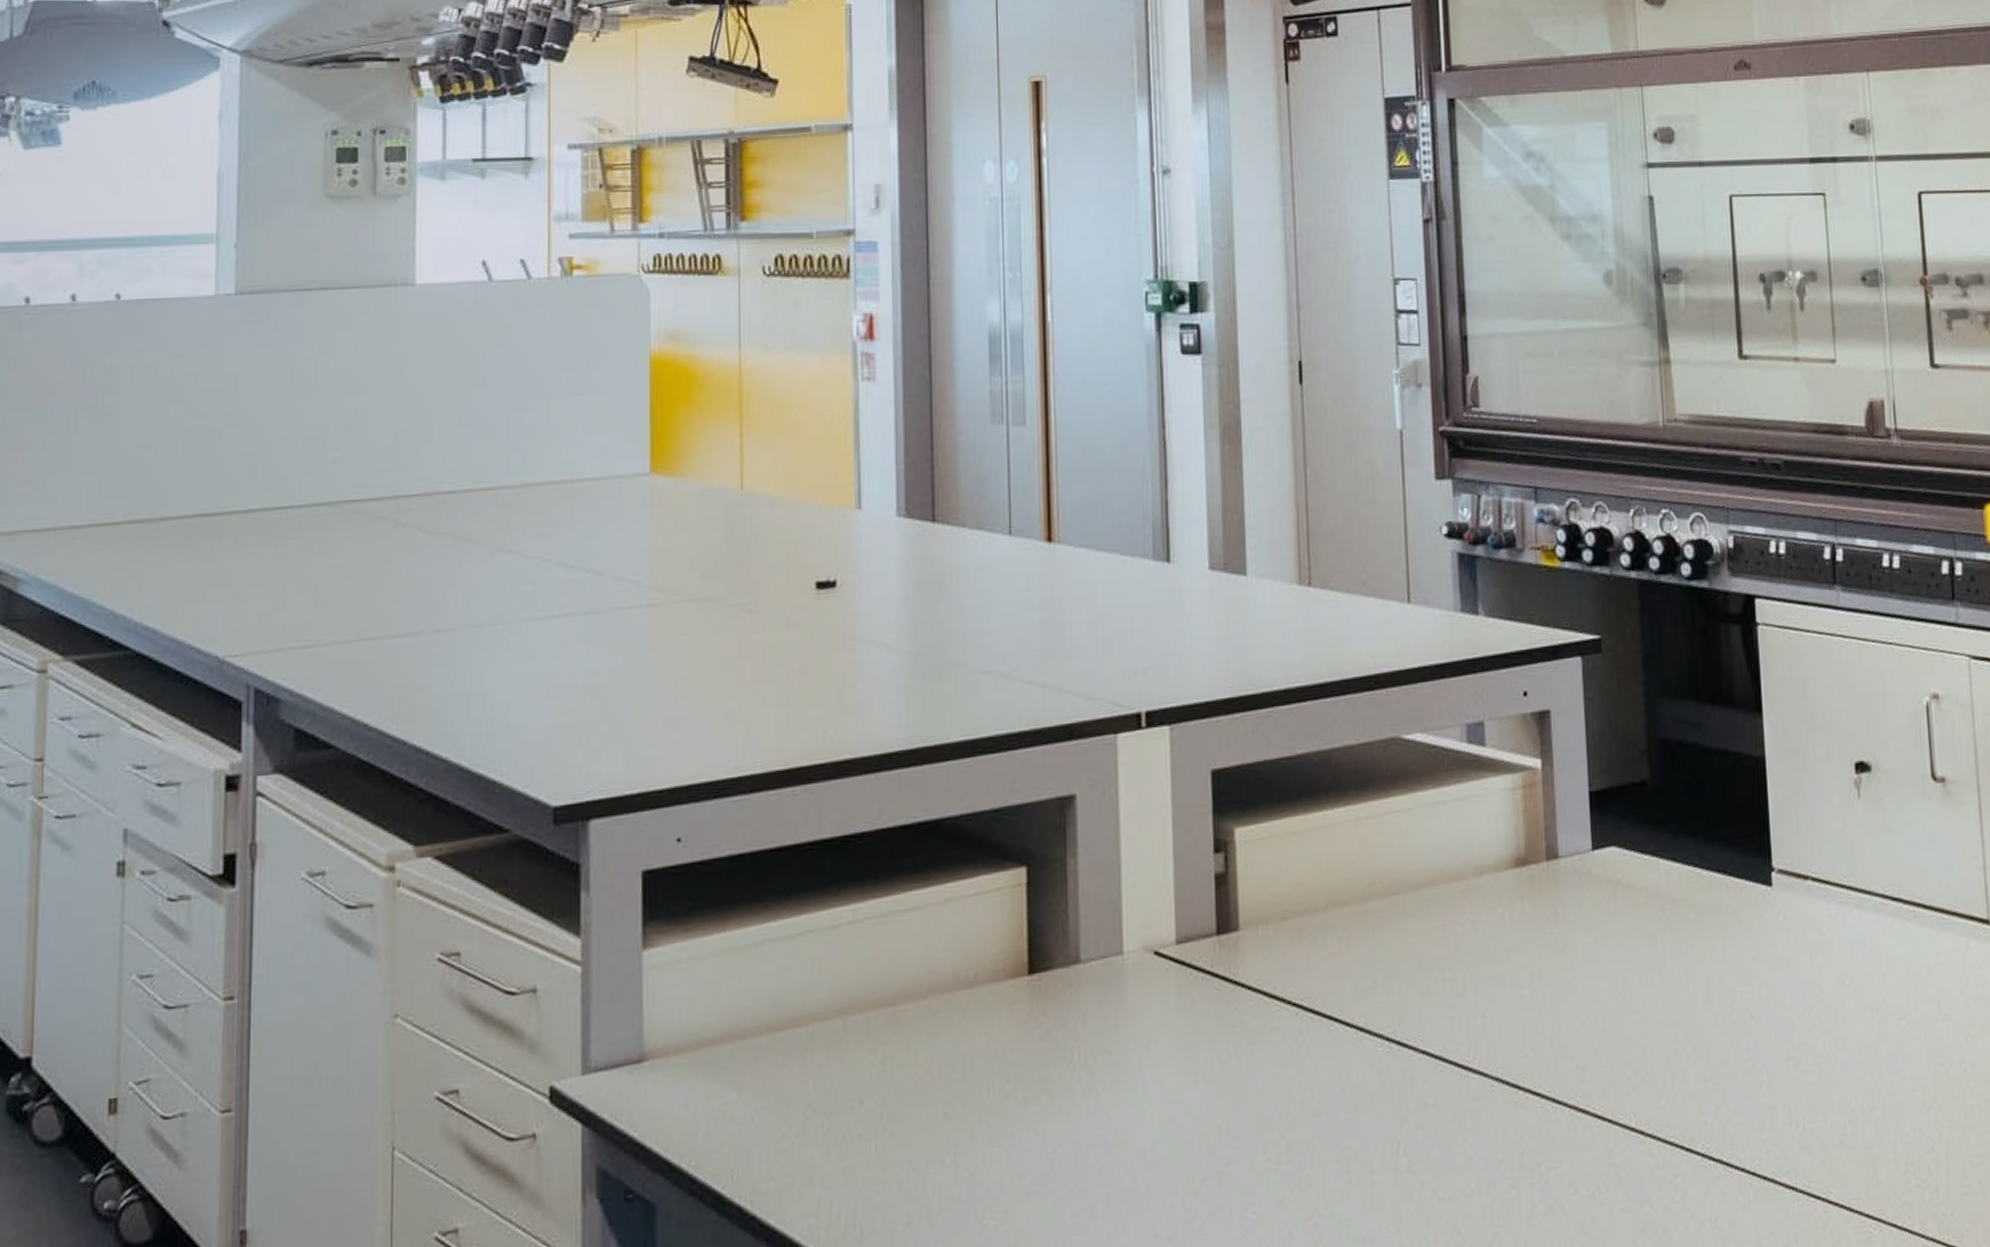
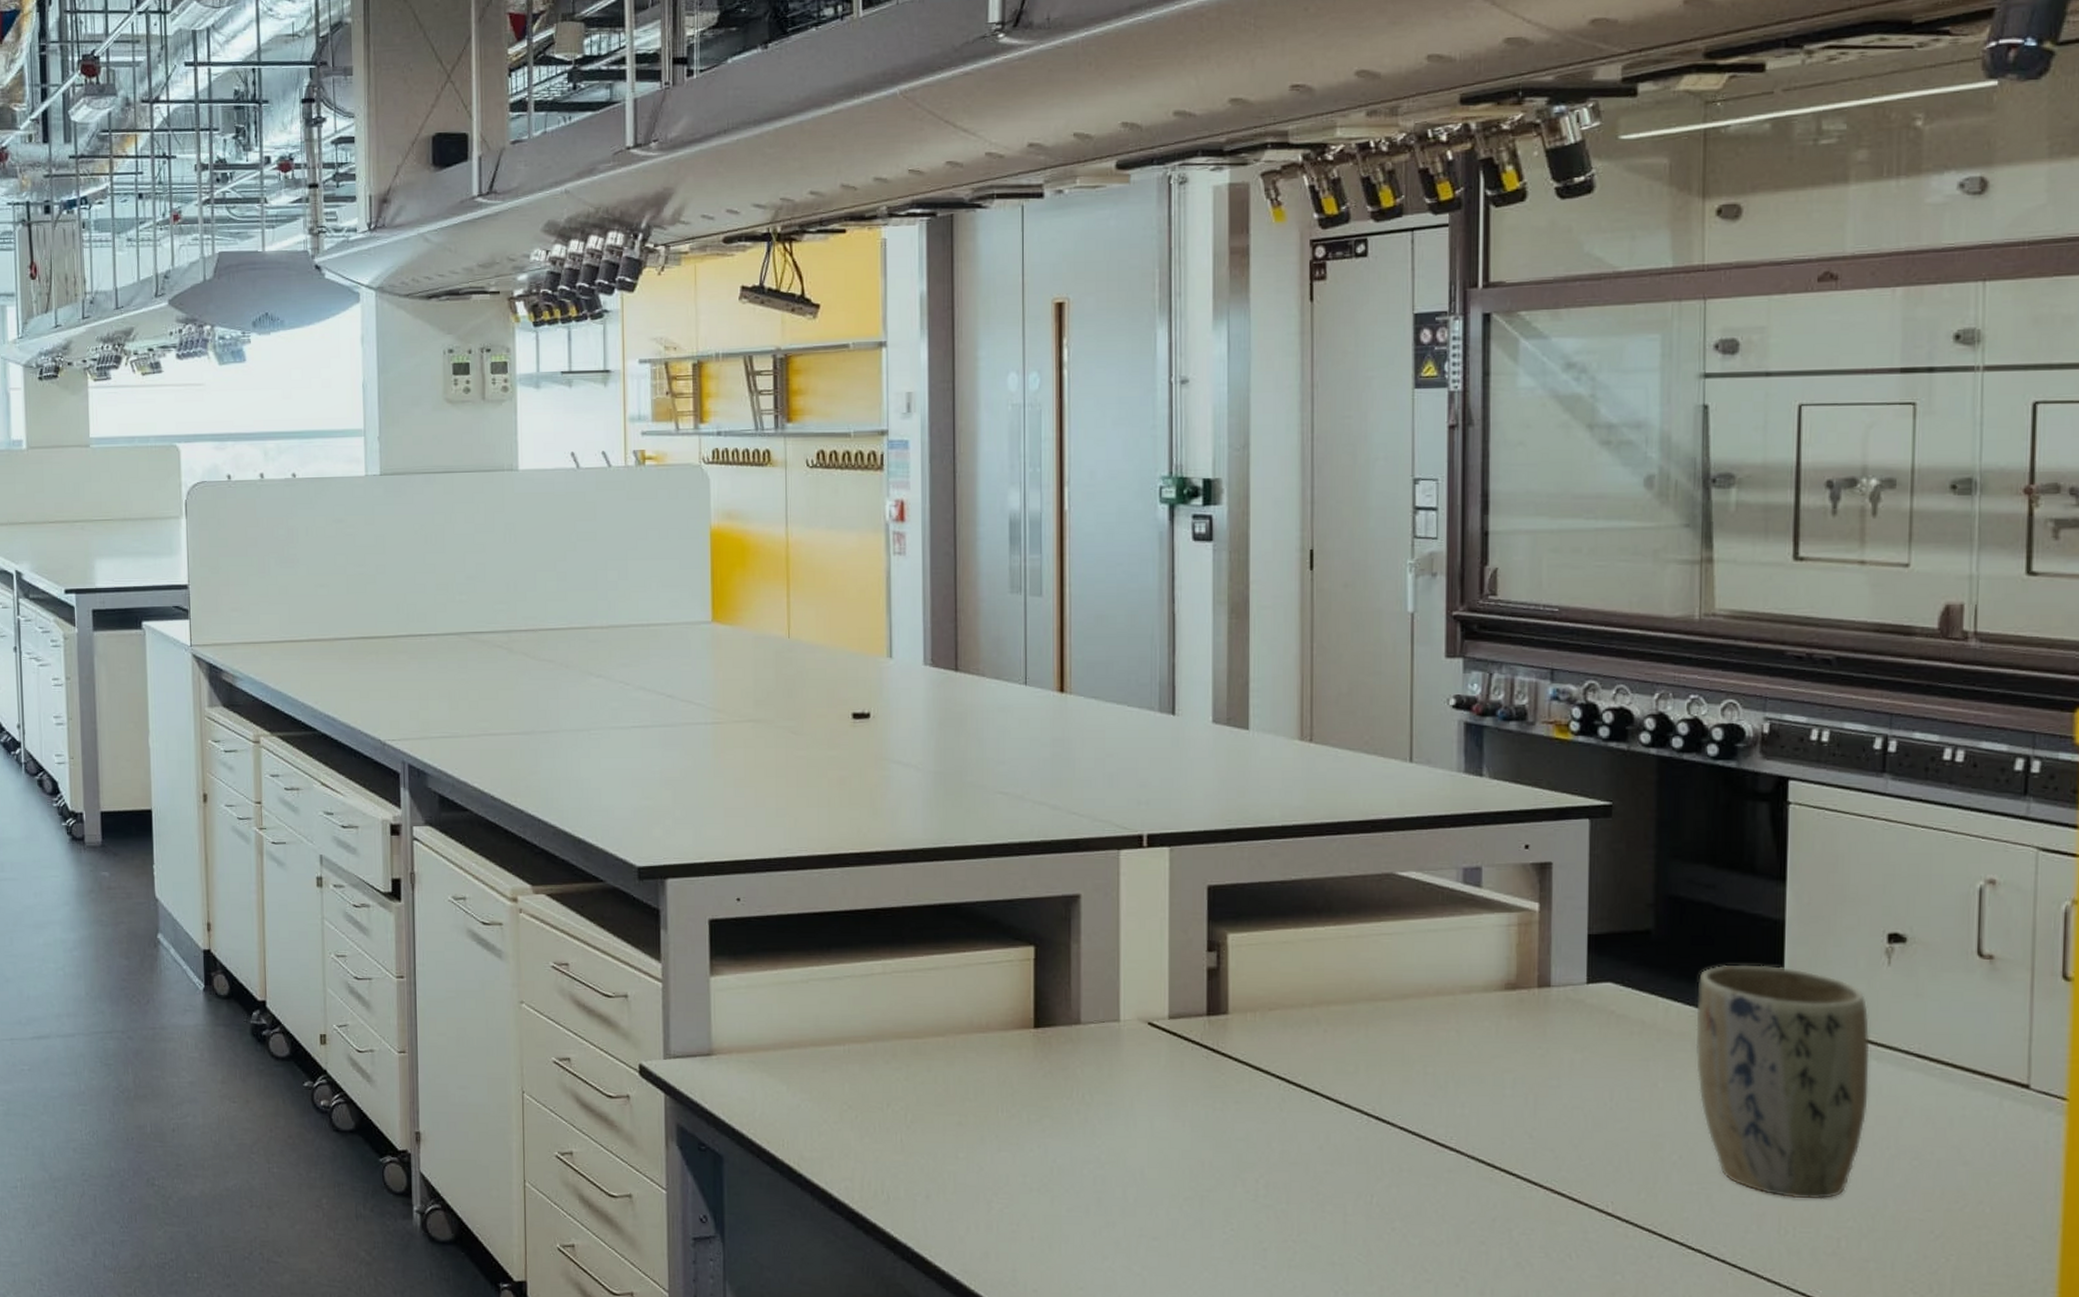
plant pot: none [1694,810,1856,1083] -> present [1695,965,1870,1200]

